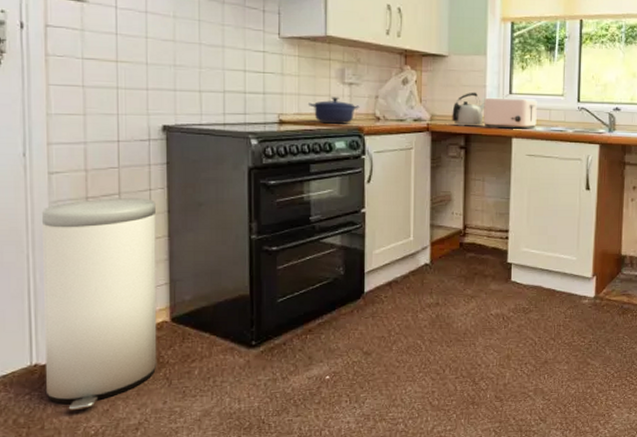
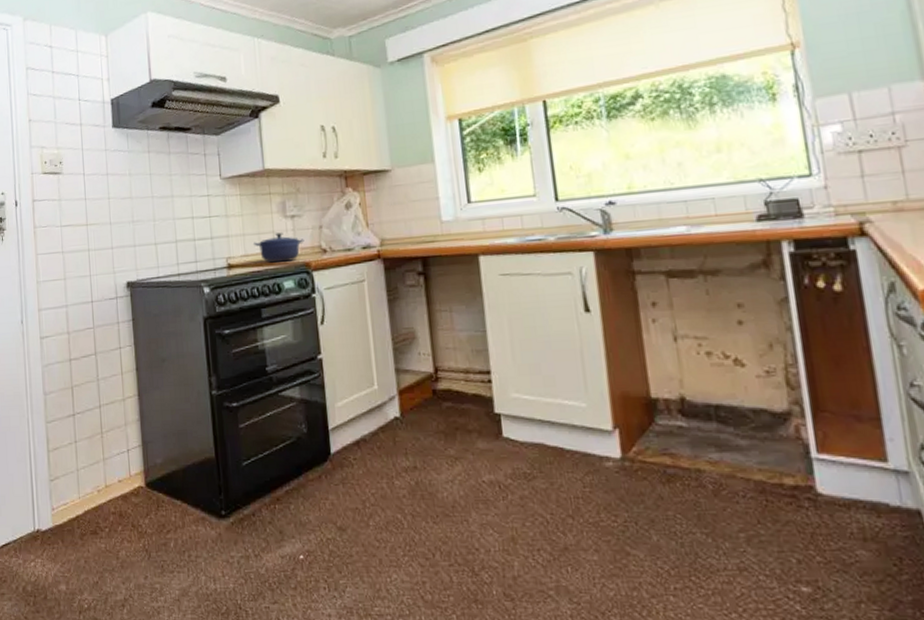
pedal bin: present [42,198,157,411] -> none [37,357,137,581]
kettle: present [452,92,485,126] -> none [404,206,442,249]
toaster: present [483,97,537,130] -> none [438,205,507,247]

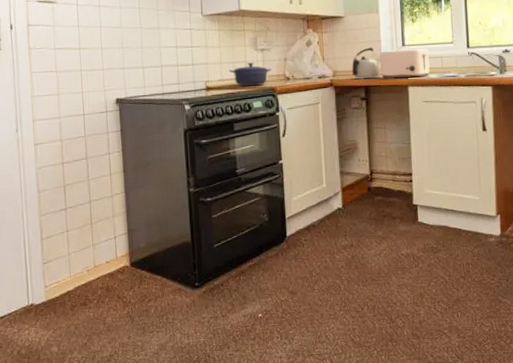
kettle: none [404,206,442,249] -> present [352,47,381,79]
toaster: none [438,205,507,247] -> present [380,48,430,79]

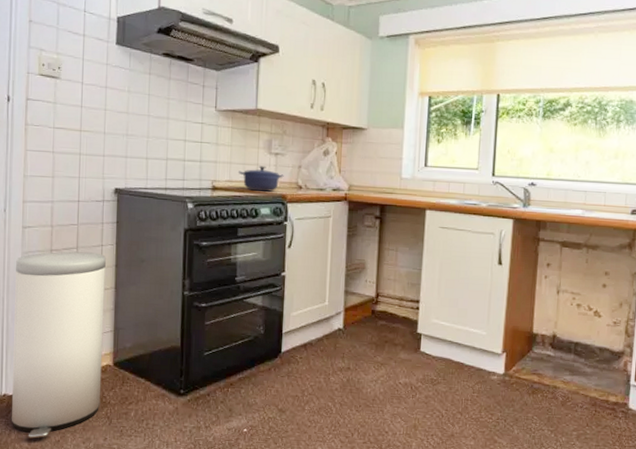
pedal bin: none [31,161,122,344] -> present [11,251,106,439]
kettle: present [352,47,381,79] -> none [369,164,401,197]
toaster: present [380,48,430,79] -> none [398,169,452,203]

